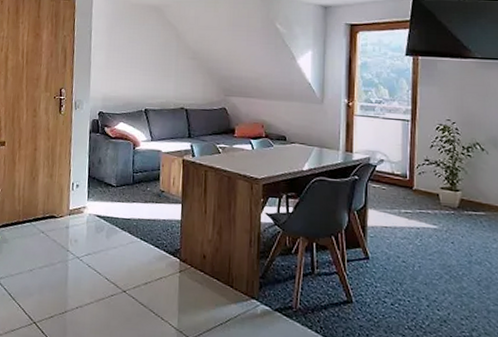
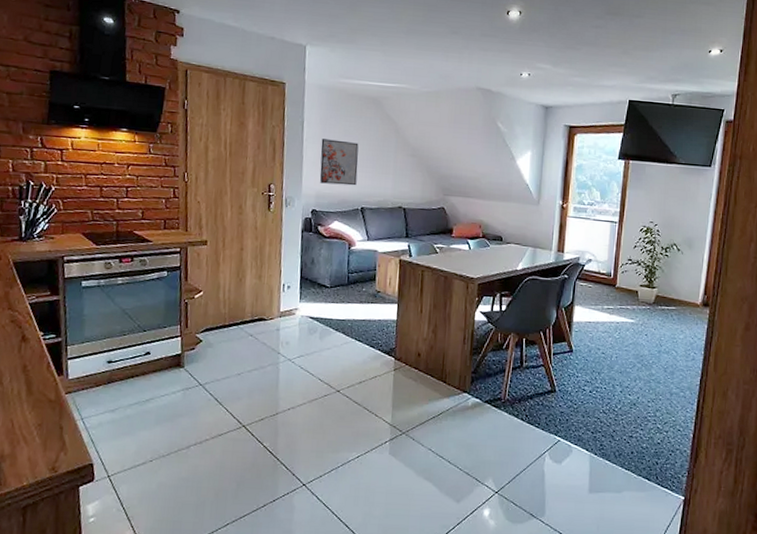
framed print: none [106,45,142,89] -> present [319,139,359,186]

